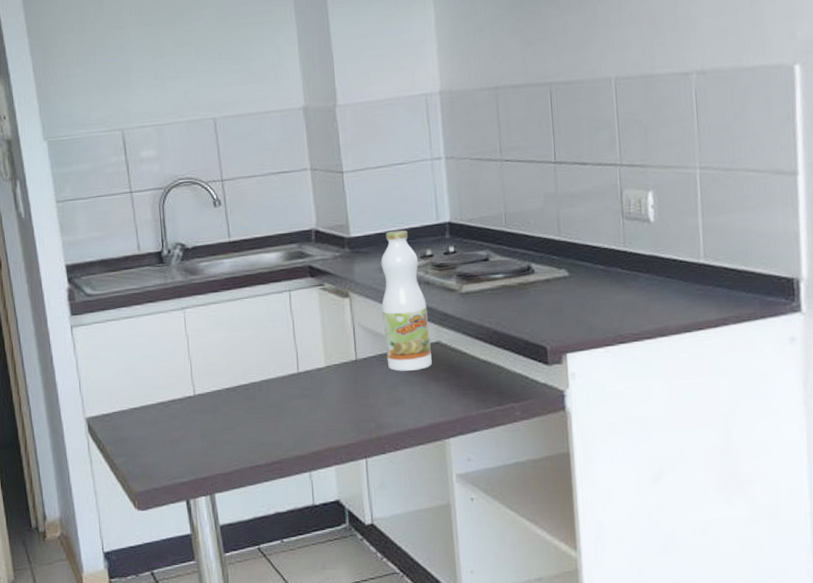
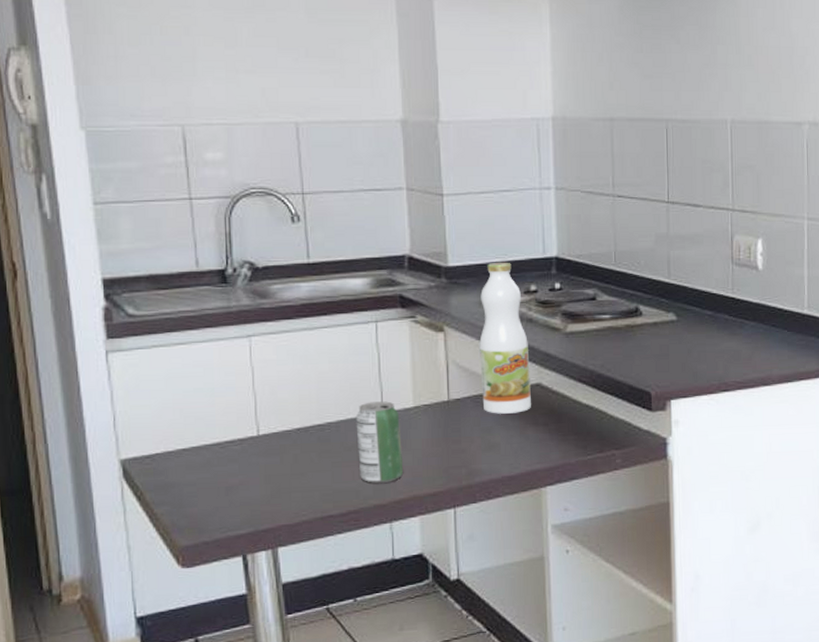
beverage can: none [275,362,319,437] -> present [355,401,403,484]

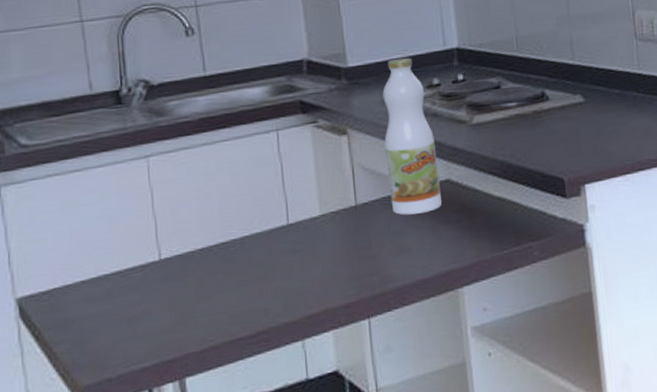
beverage can: present [355,401,403,484] -> none [260,211,313,300]

